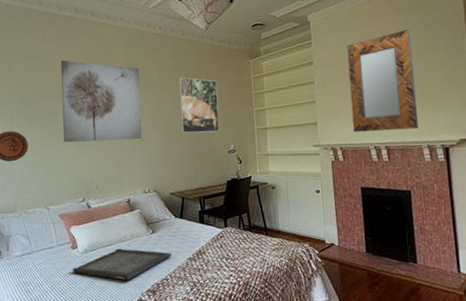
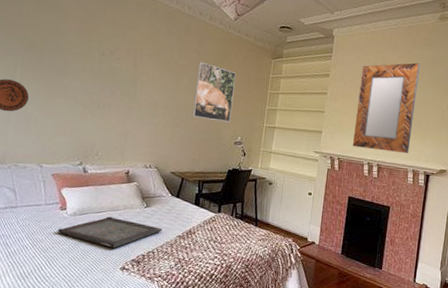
wall art: present [60,60,142,143] -> none [68,17,160,115]

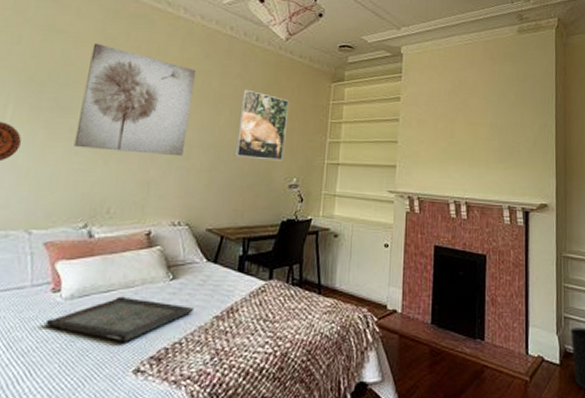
wall art: none [68,17,160,115] -> present [74,43,196,157]
home mirror: present [352,63,421,154] -> none [433,80,503,187]

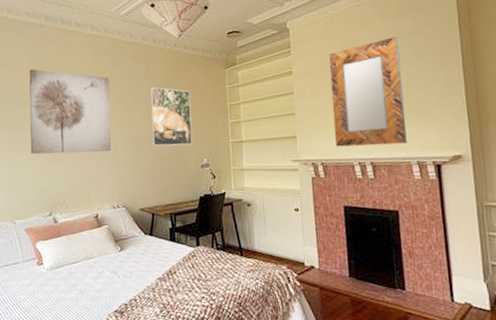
serving tray: present [45,296,194,342] -> none [37,266,141,300]
home mirror: none [433,80,503,187] -> present [328,37,407,147]

